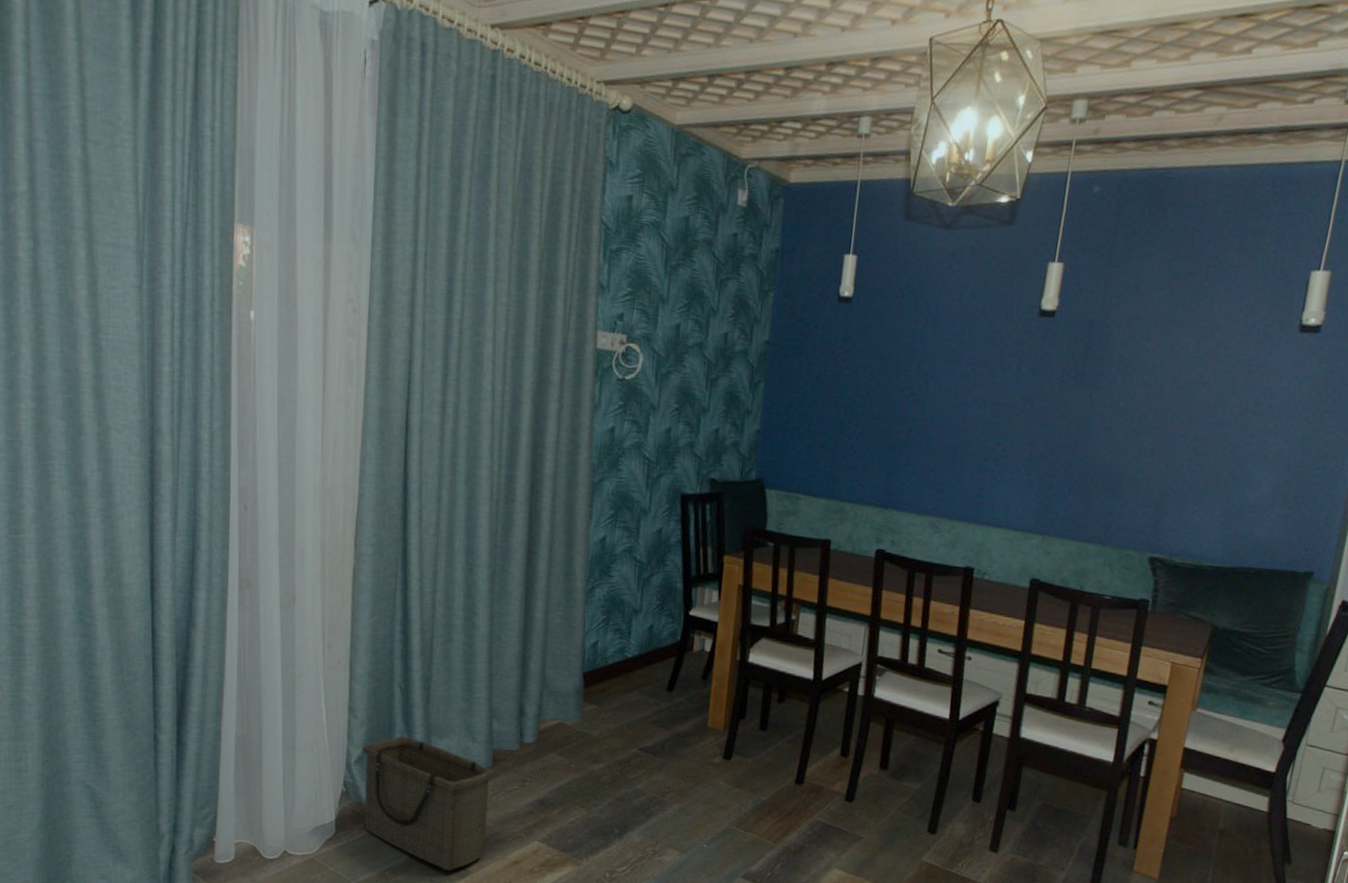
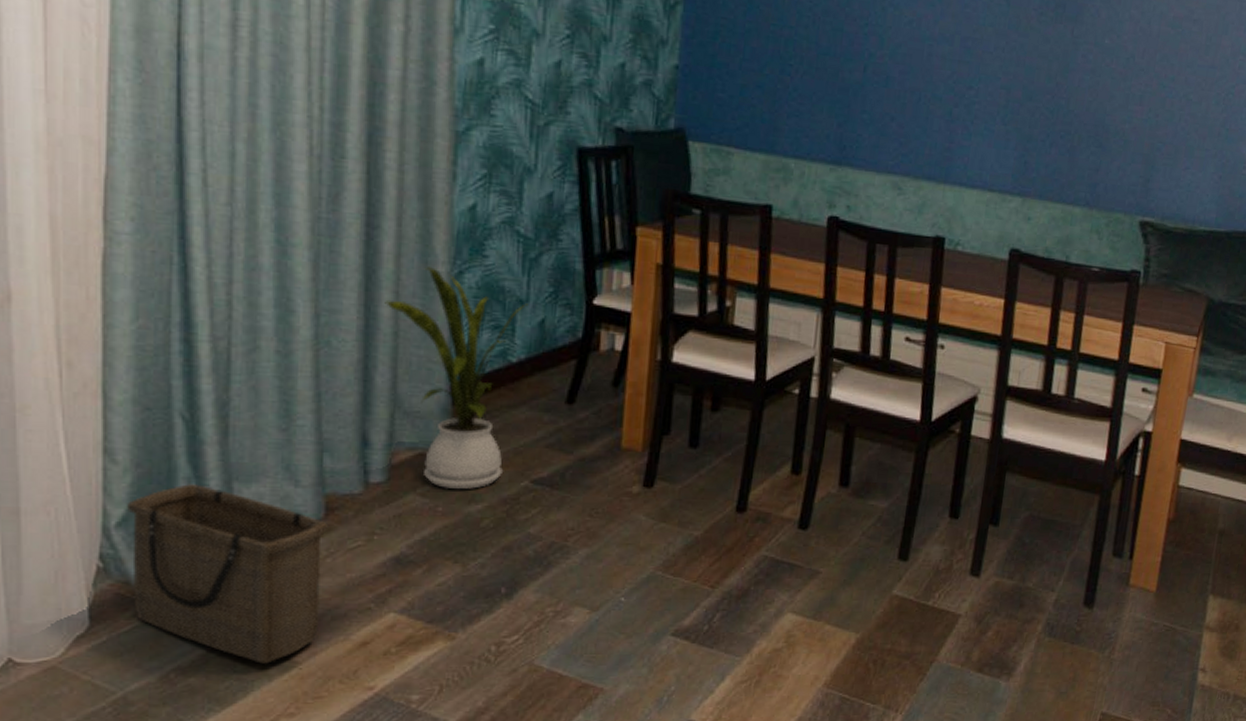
house plant: none [539,583,642,752] -> present [385,267,529,489]

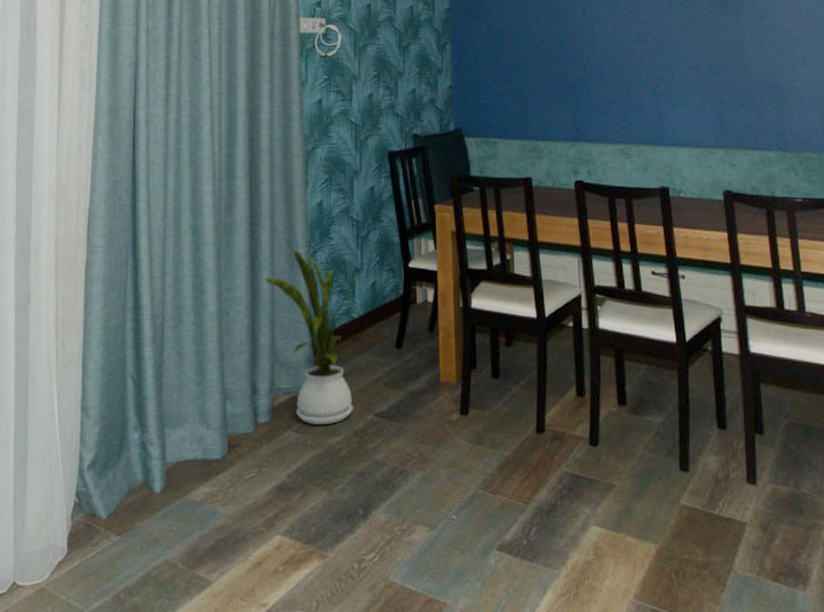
basket: present [127,484,328,664] -> none [95,431,230,583]

